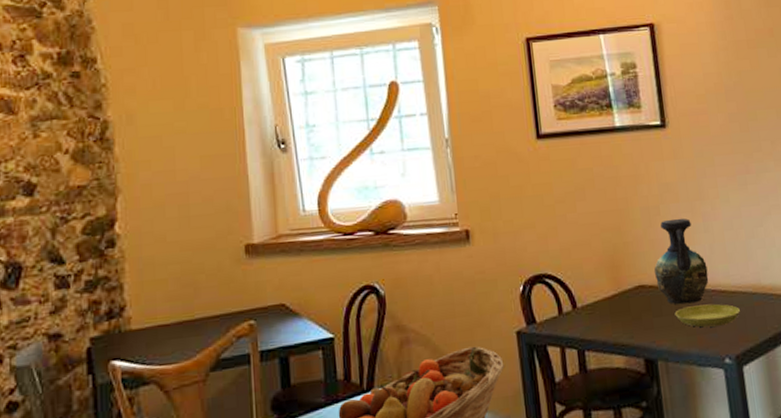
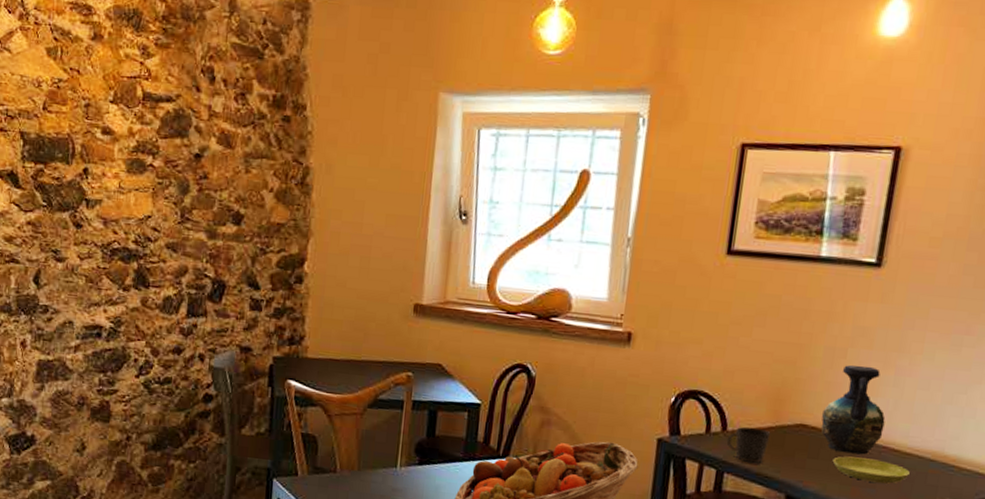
cup: none [579,298,617,336] -> present [726,426,770,464]

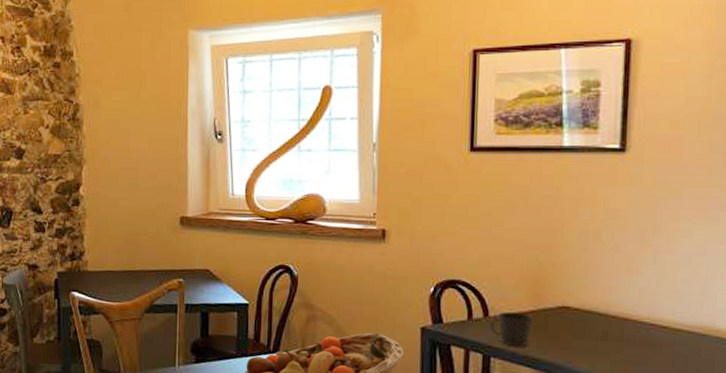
vase: present [820,364,886,455] -> none [582,246,649,333]
saucer: present [832,456,910,484] -> none [600,335,682,361]

